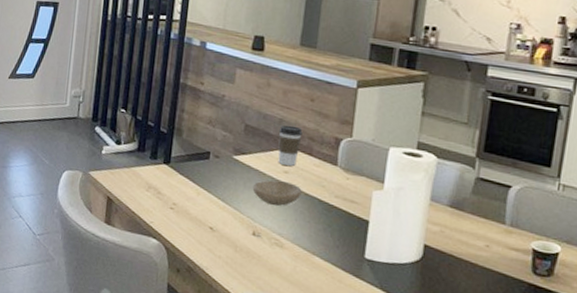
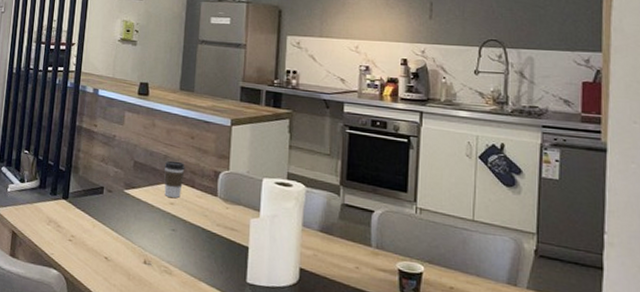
bowl: present [252,180,302,206] -> none [142,211,187,235]

